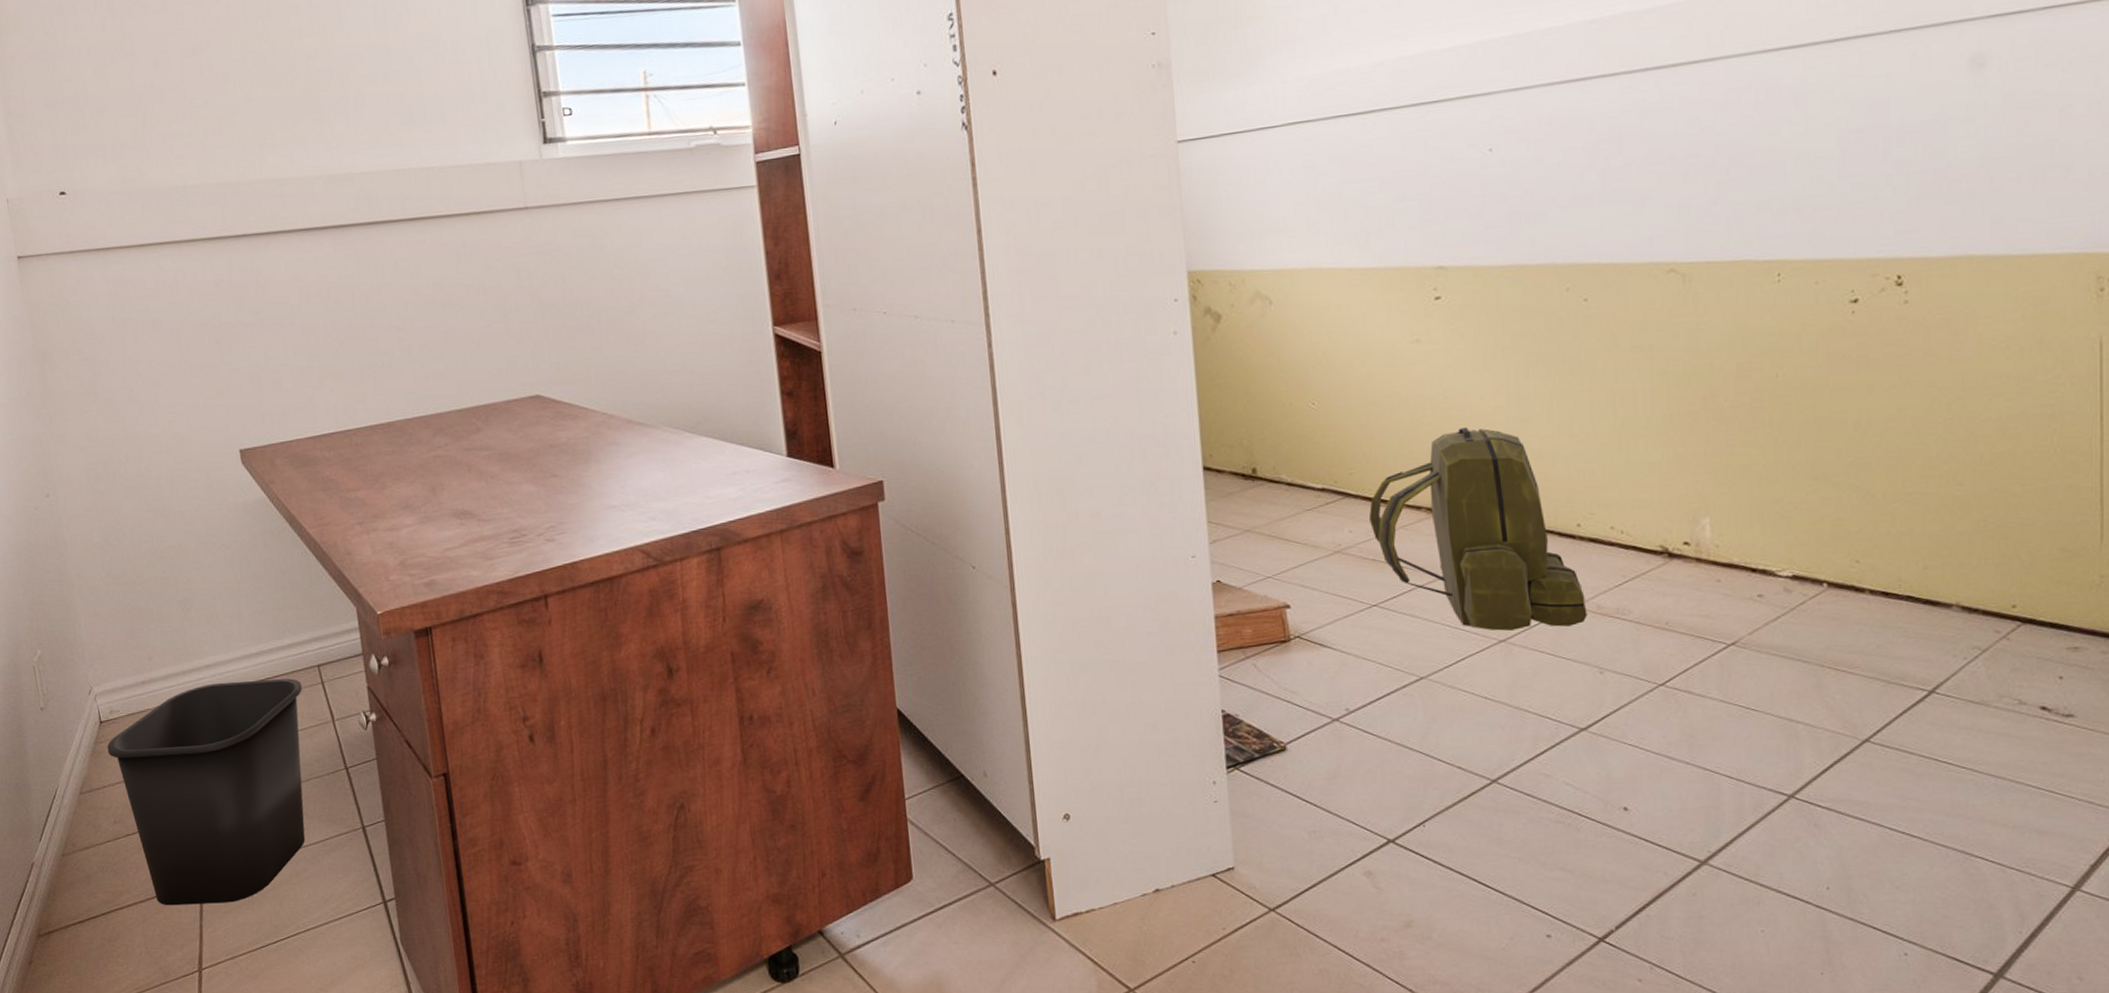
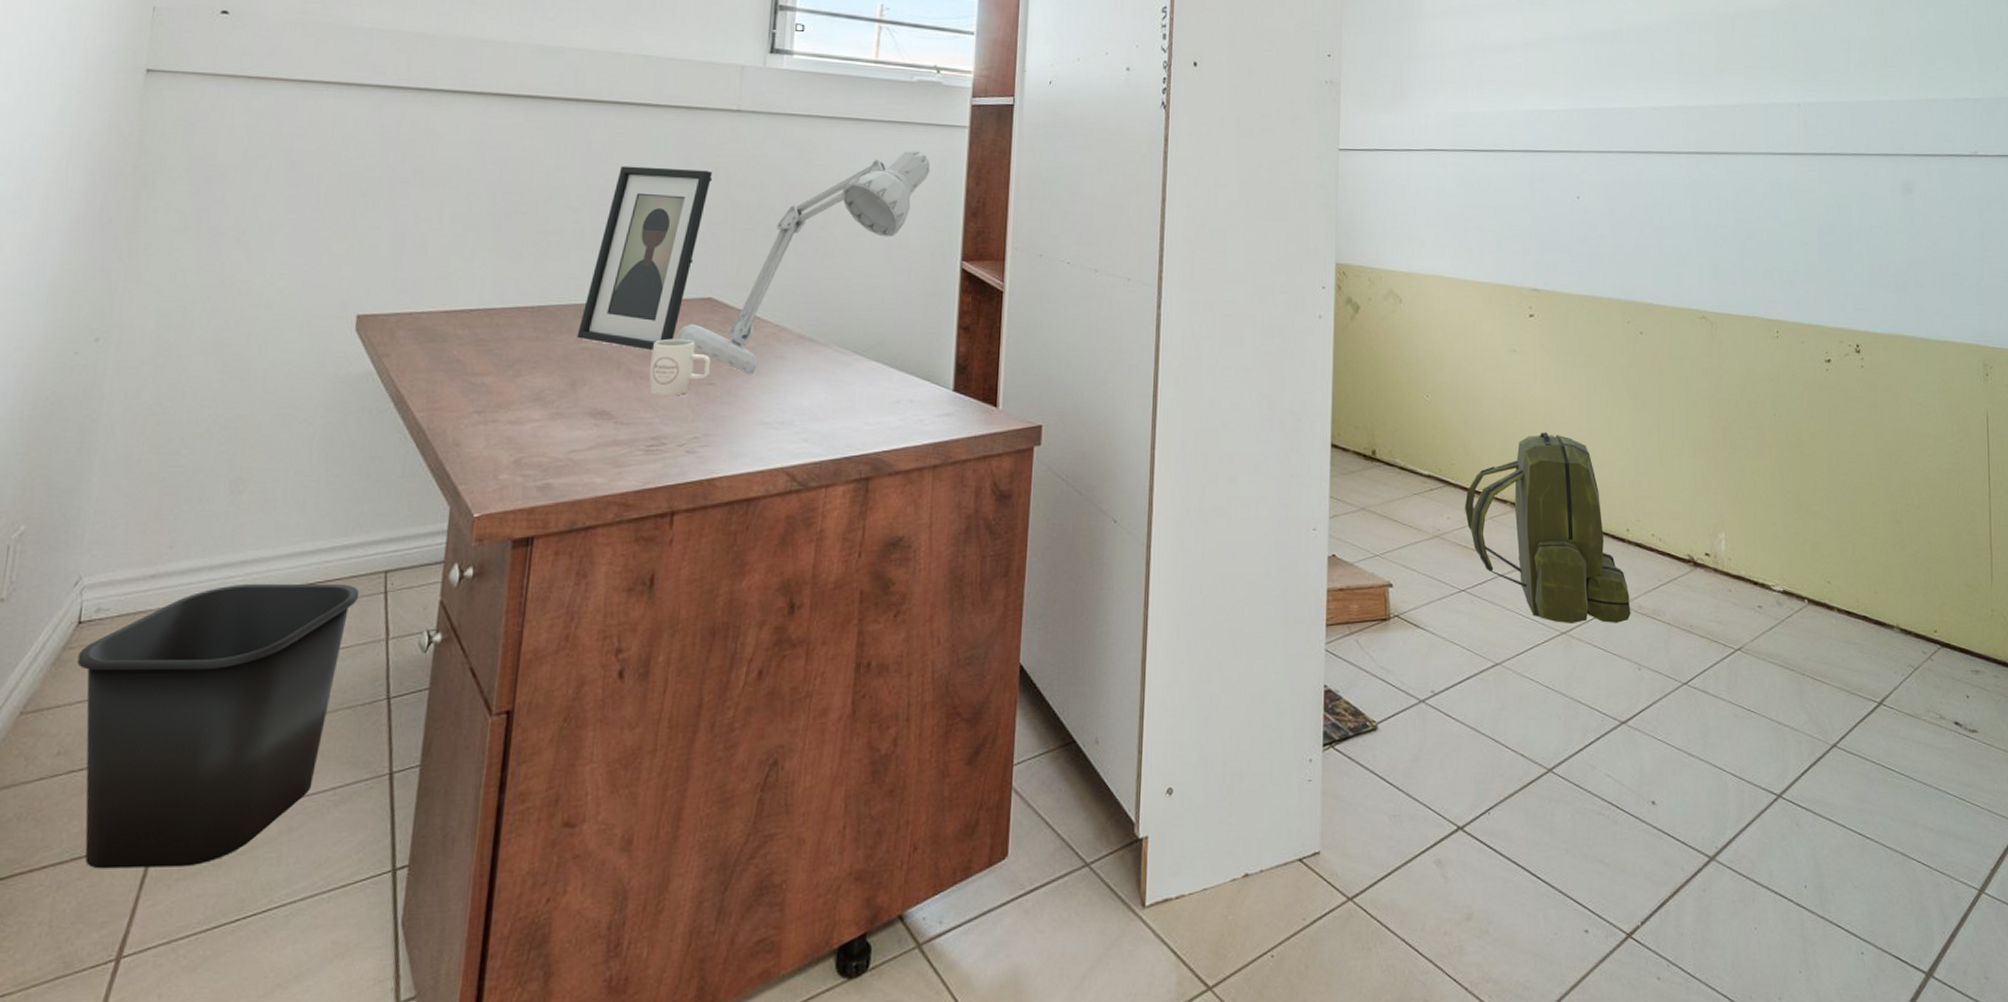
picture frame: none [426,272,516,452] -> present [577,166,713,351]
mug: none [494,436,553,492] -> present [648,338,711,396]
desk lamp: none [514,220,726,464] -> present [676,151,931,375]

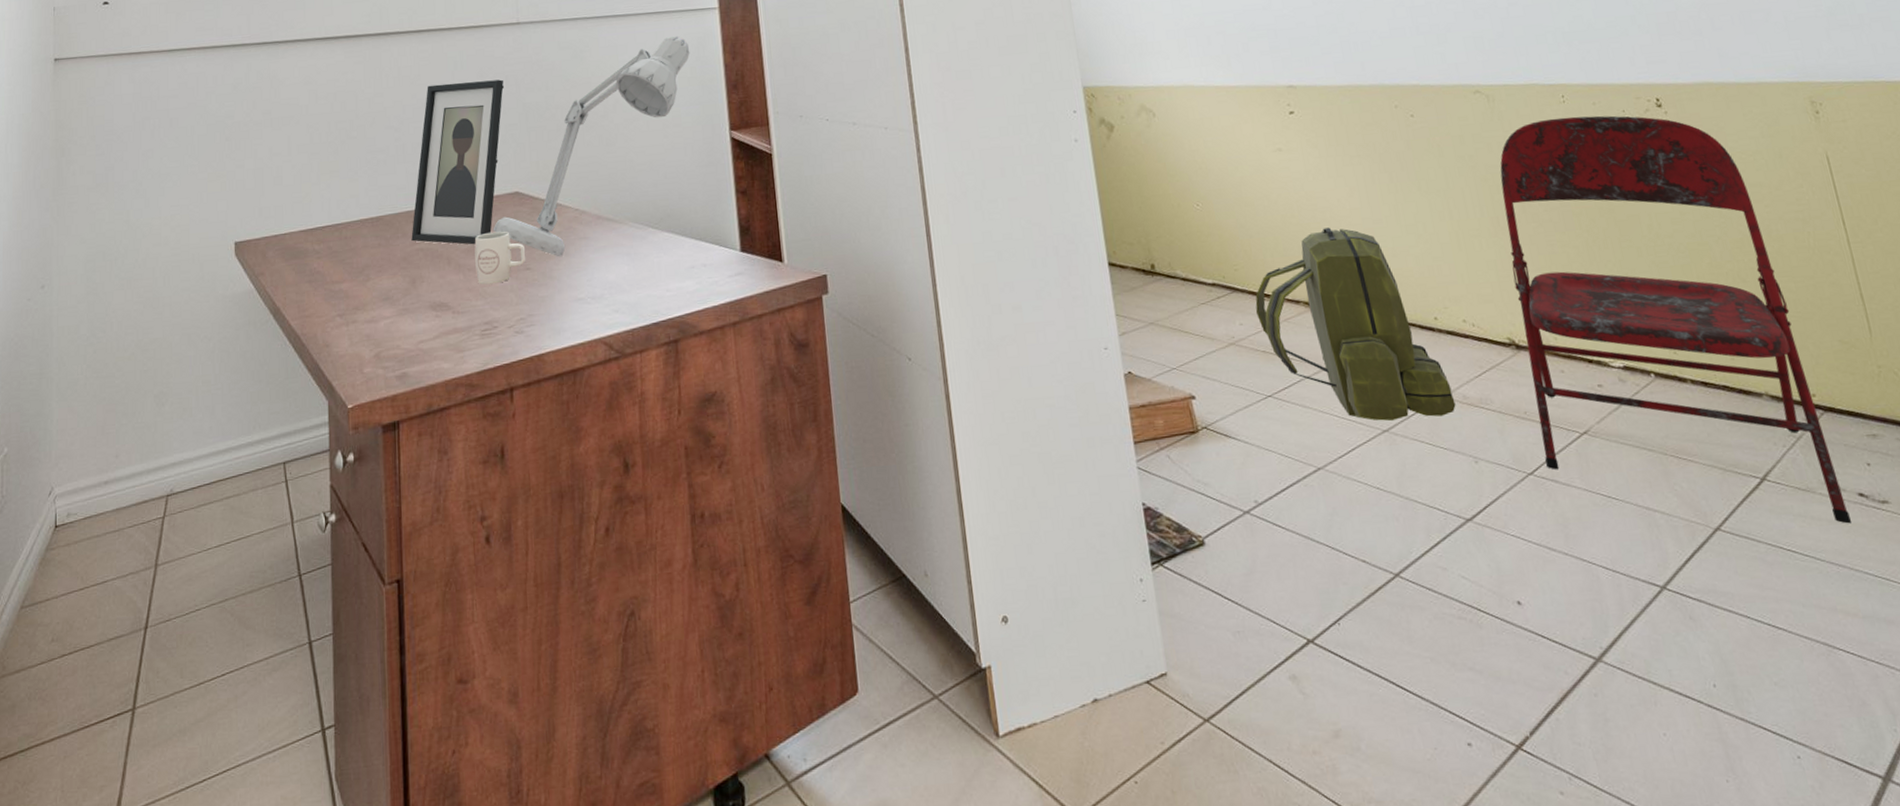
waste bin: present [77,583,360,869] -> none [58,477,266,739]
folding chair: none [1700,351,1944,749] -> present [1500,115,1851,524]

